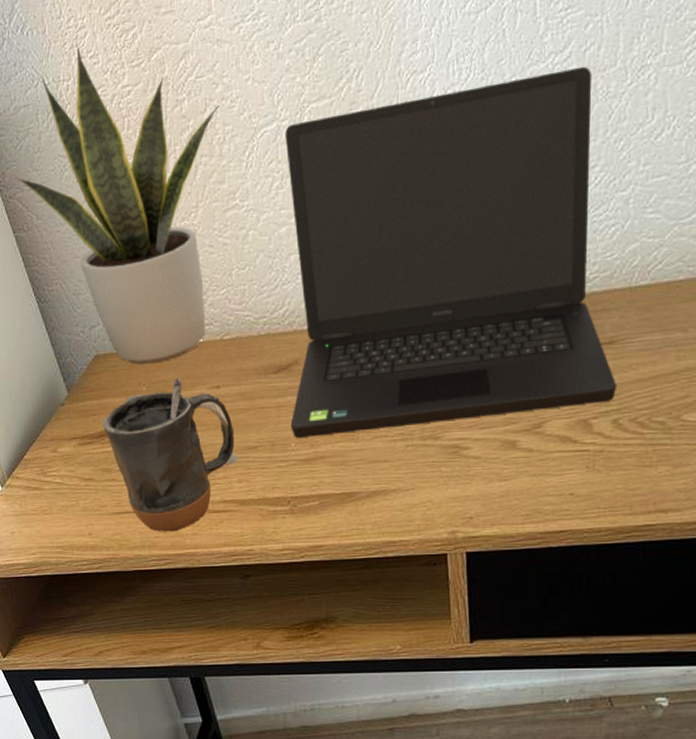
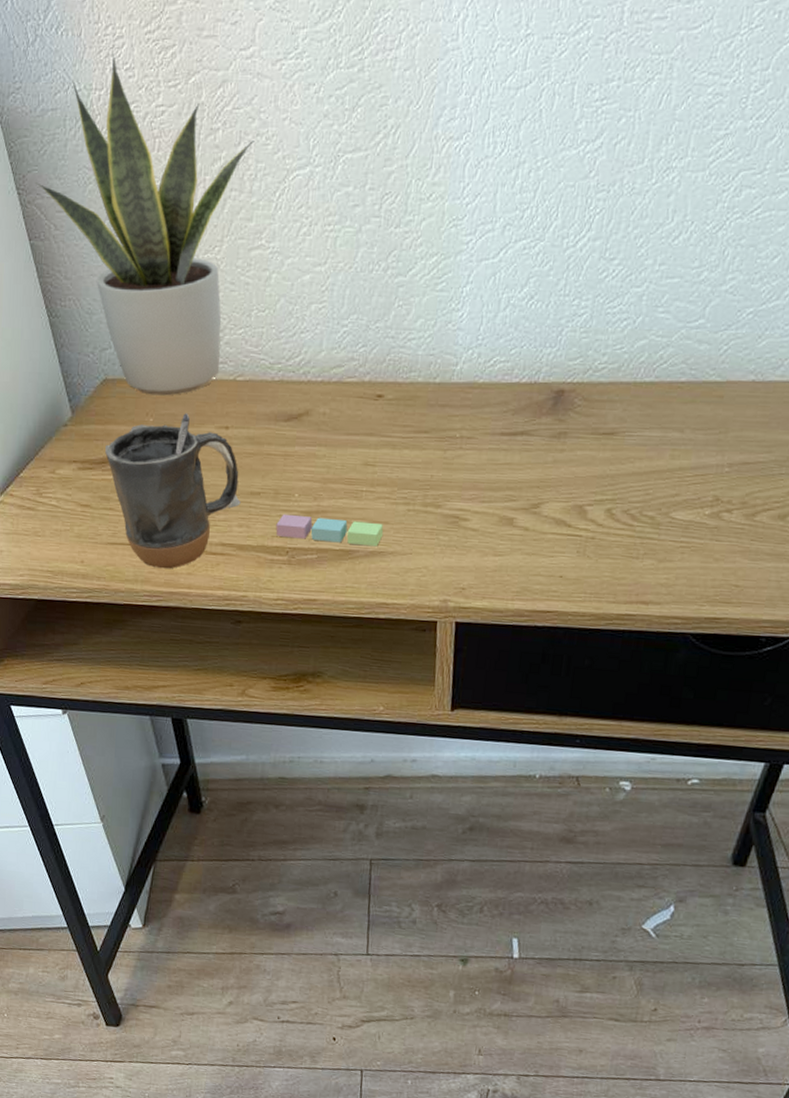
sticky notes: none [275,462,384,488] -> present [276,514,384,547]
laptop: present [285,66,616,438] -> none [295,158,620,491]

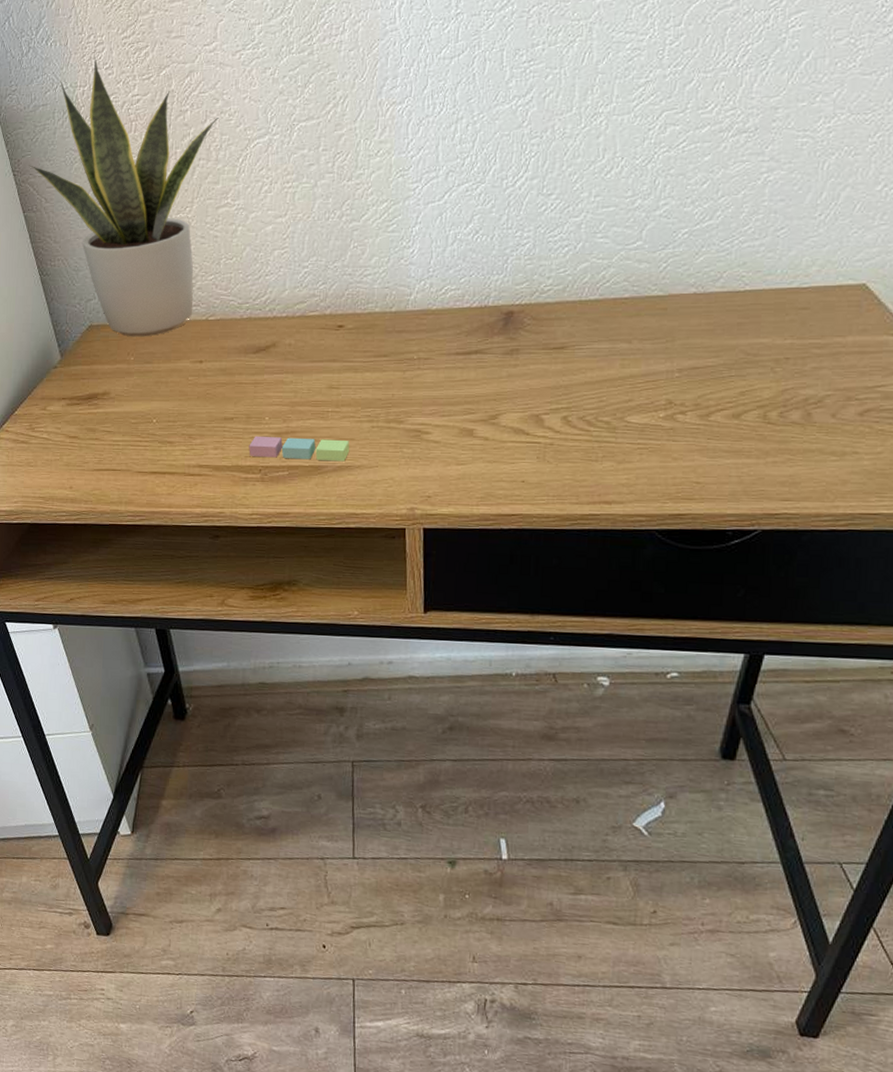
mug: present [105,413,241,569] -> none [91,351,215,491]

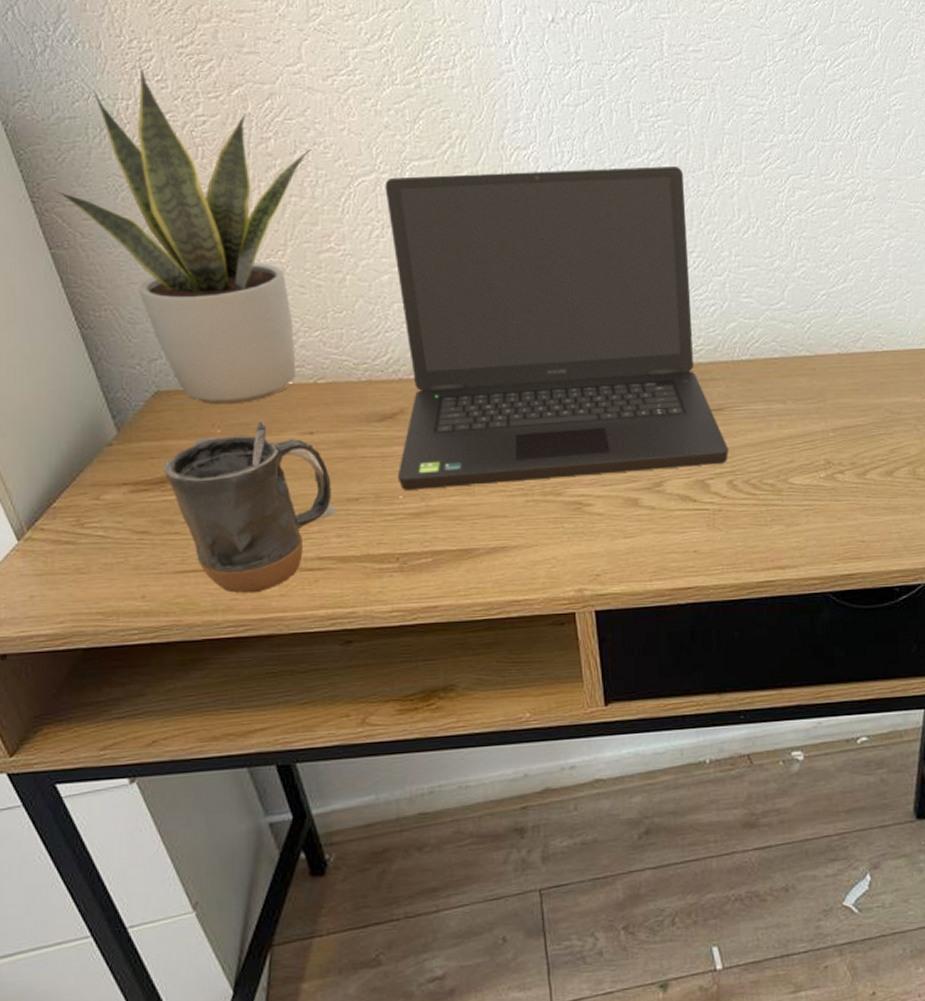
mug: none [91,351,215,491] -> present [164,421,337,594]
sticky notes: present [249,436,350,462] -> none [381,517,504,543]
laptop: none [265,109,566,413] -> present [385,165,728,490]

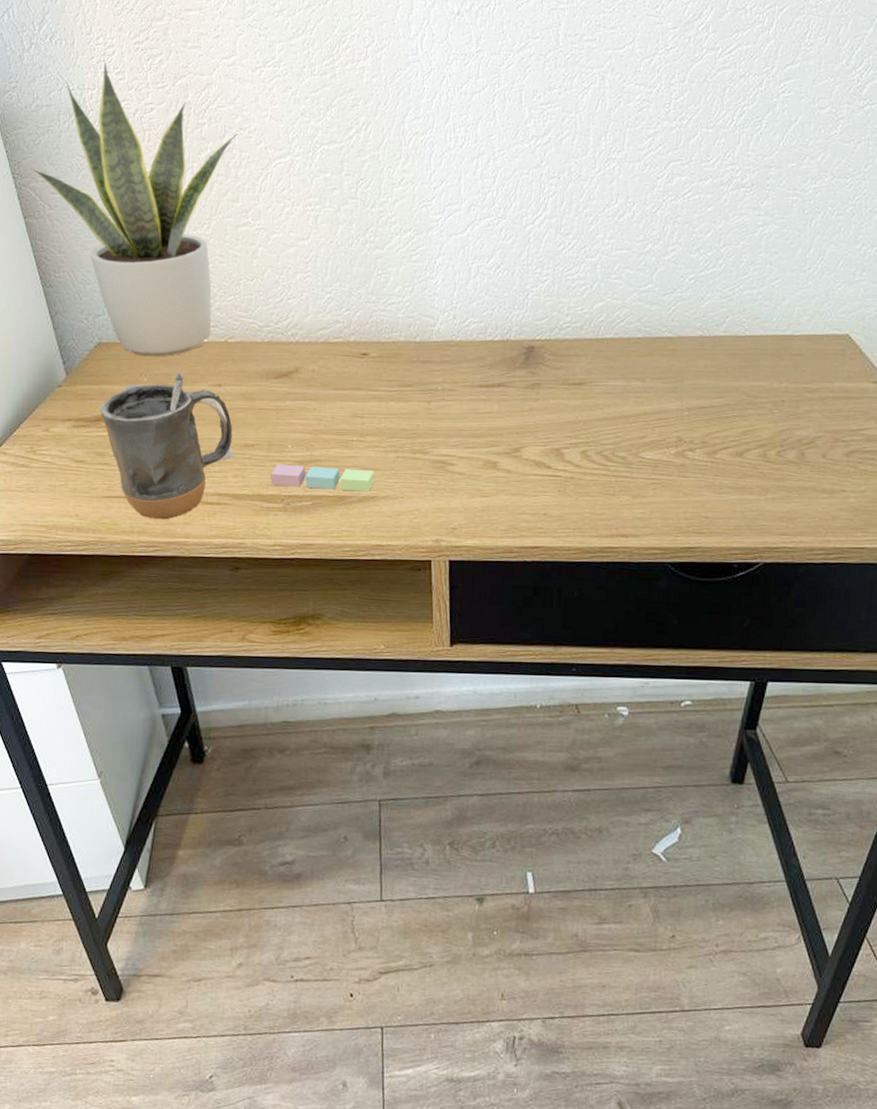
sticky notes: none [381,517,504,543] -> present [270,464,375,492]
laptop: present [385,165,728,490] -> none [288,151,585,441]

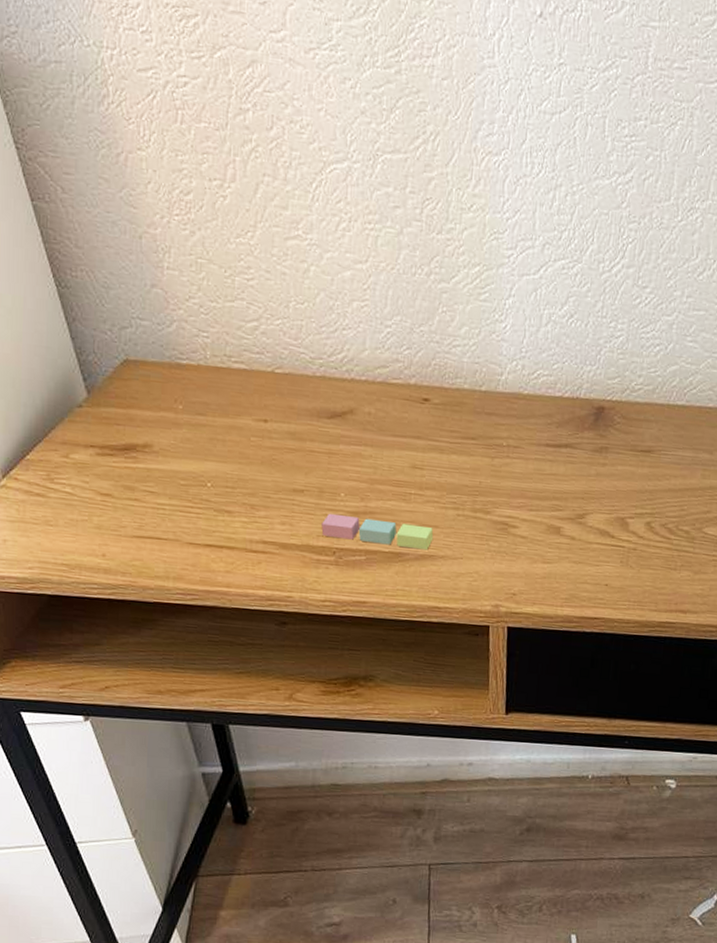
potted plant: present [29,59,238,357] -> none [36,12,288,383]
mug: present [100,373,235,520] -> none [128,403,283,566]

